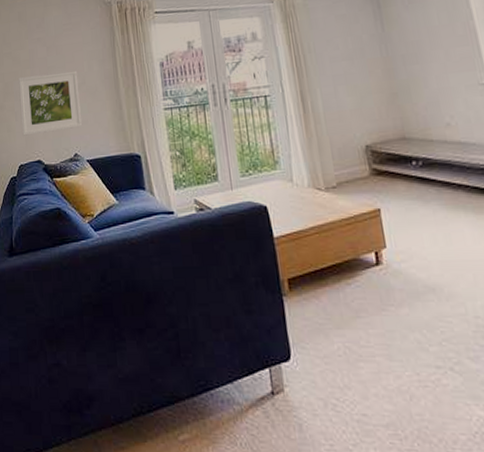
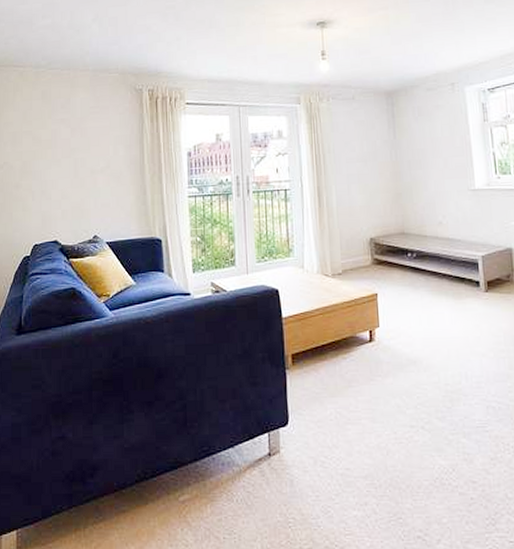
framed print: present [18,70,82,136] -> none [38,154,103,216]

